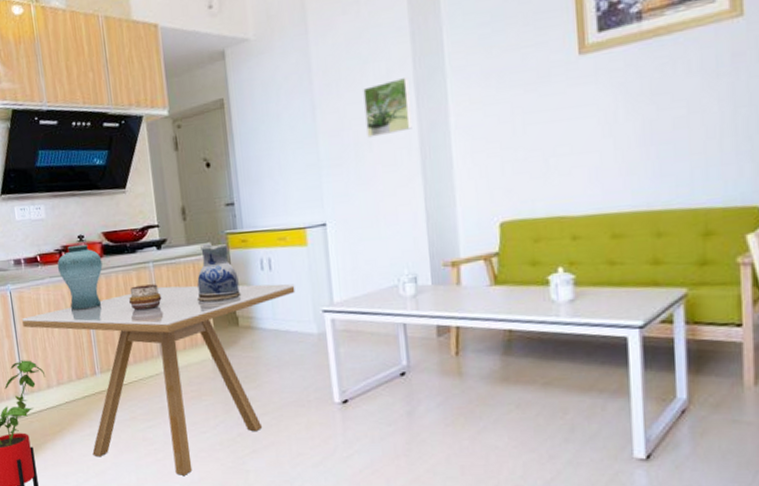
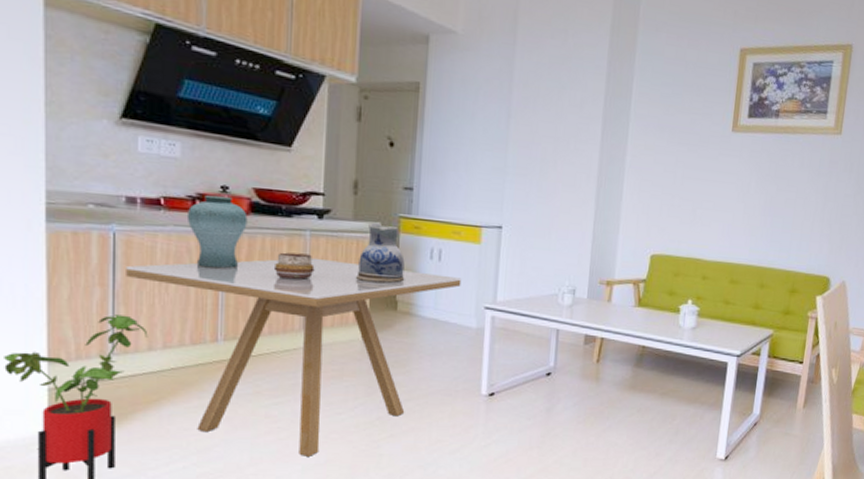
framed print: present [363,76,412,138] -> none [554,110,598,159]

